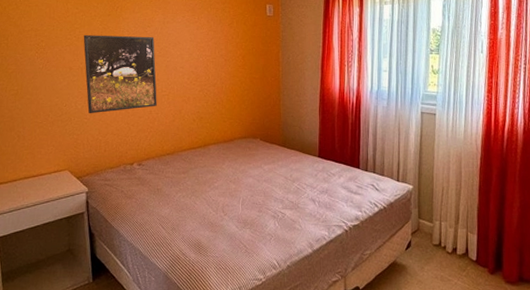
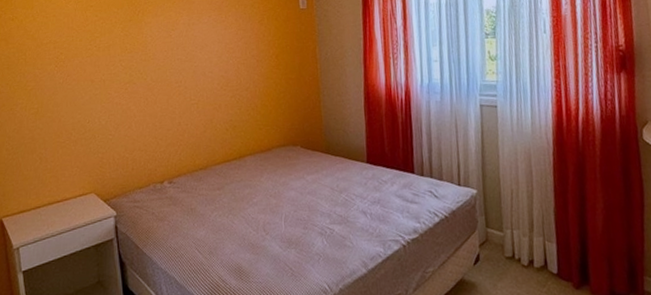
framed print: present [83,35,157,114] -> none [104,41,186,130]

